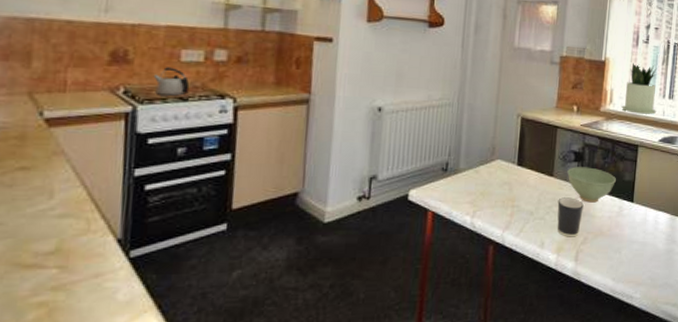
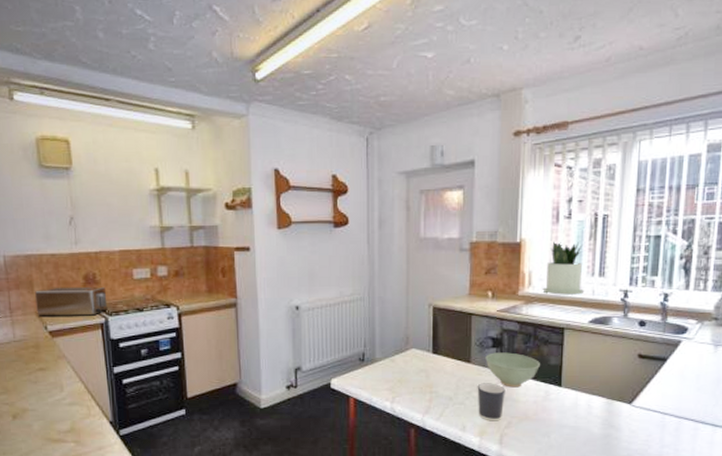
toaster: none [30,61,140,104] -> present [35,286,108,317]
kettle: present [153,67,190,97] -> none [116,284,143,309]

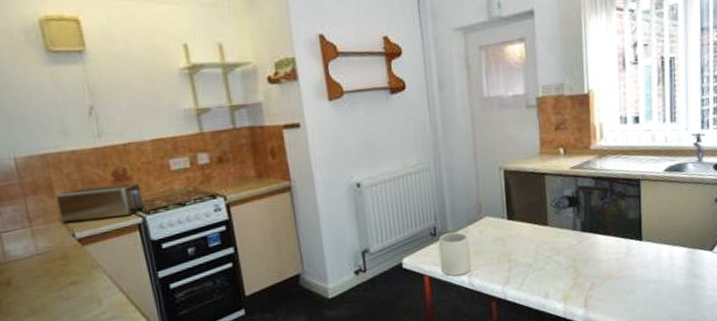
mug: none [365,360,395,400] -> present [438,232,471,276]
mug: present [477,383,505,421] -> none [557,244,587,285]
bowl: present [485,352,540,388] -> none [563,210,619,247]
planter: present [542,241,585,295] -> none [615,86,658,146]

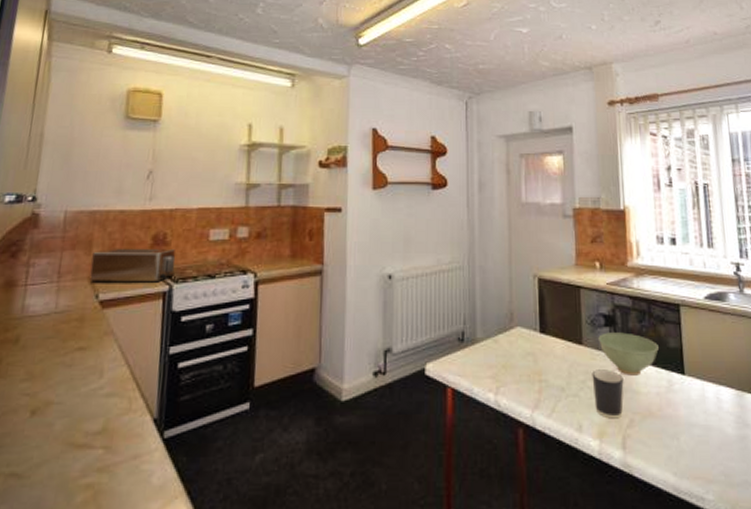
mug: present [438,232,471,276] -> none [465,341,499,391]
mug: none [557,244,587,285] -> present [591,369,624,419]
bowl: none [563,210,619,247] -> present [598,332,659,376]

